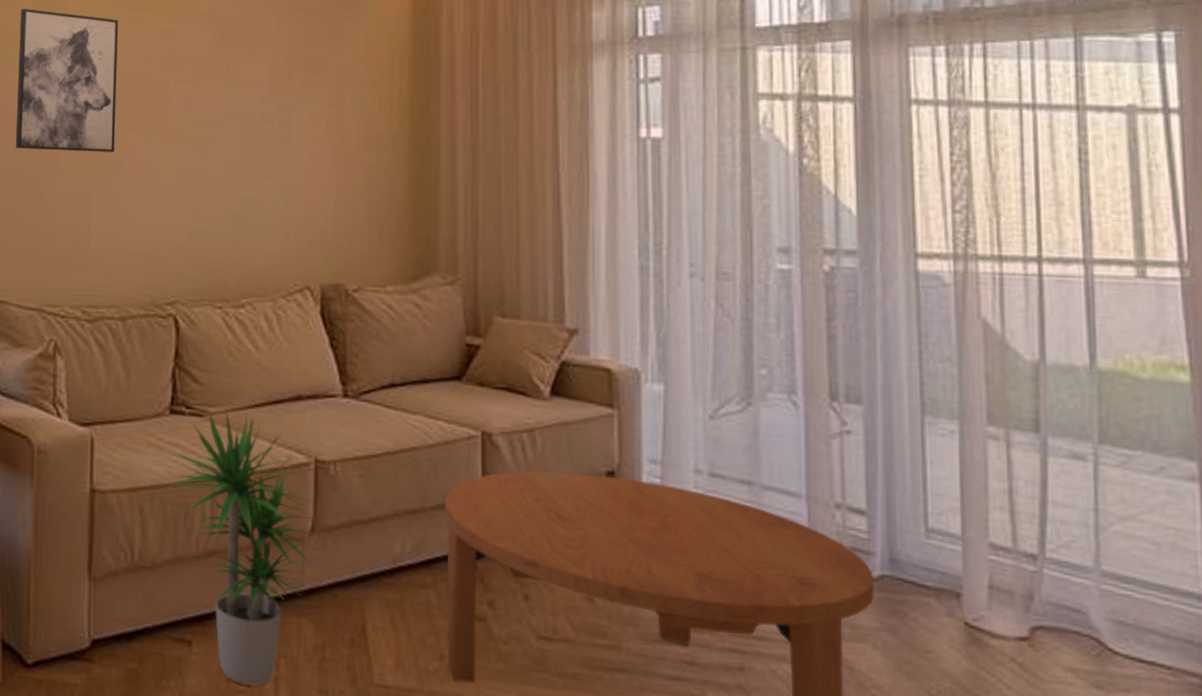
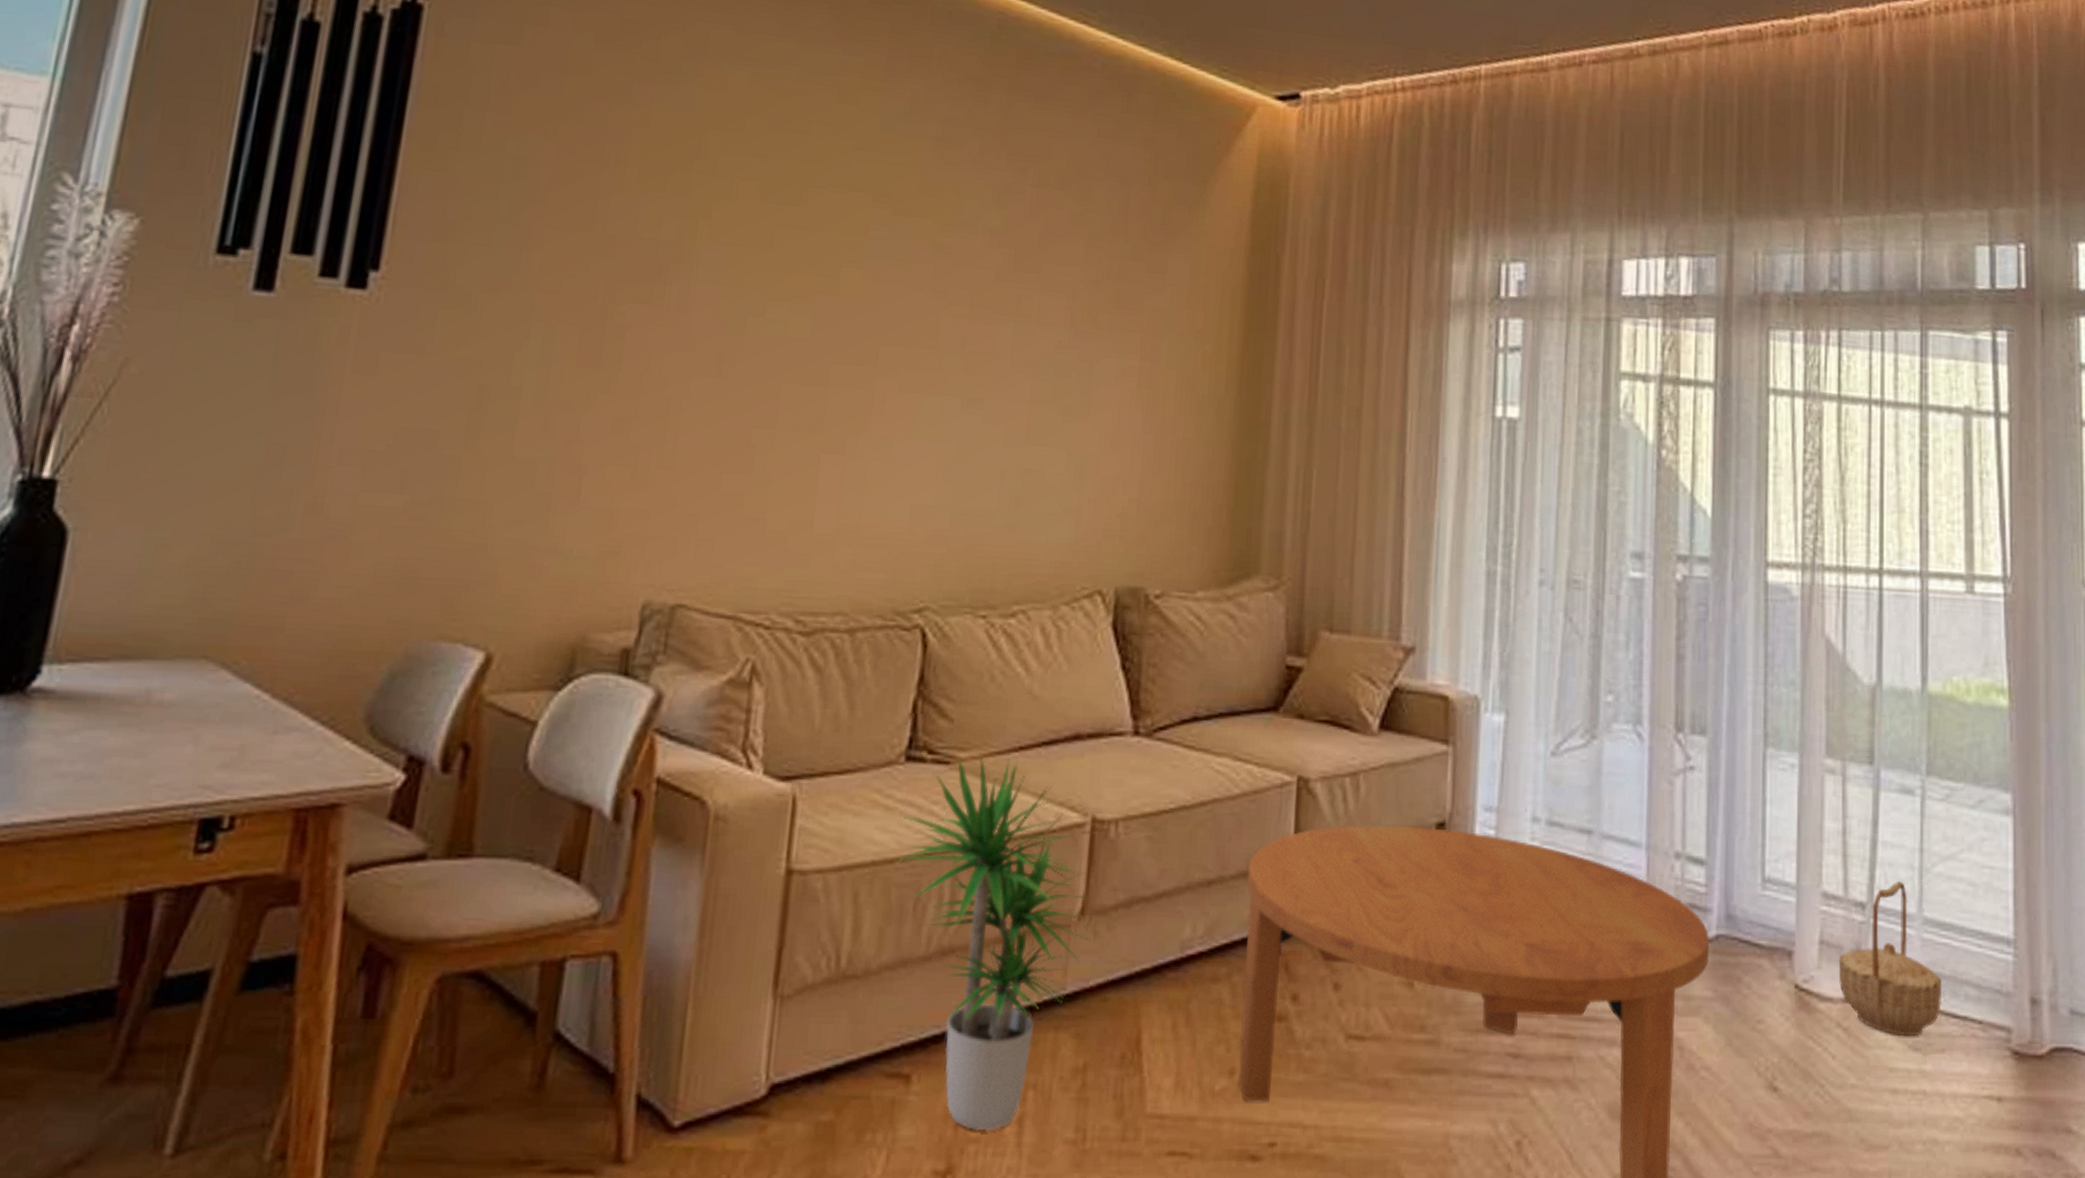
wall art: present [15,8,118,152] -> none [719,200,878,404]
basket: none [1010,536,1126,676] -> present [1838,880,1943,1037]

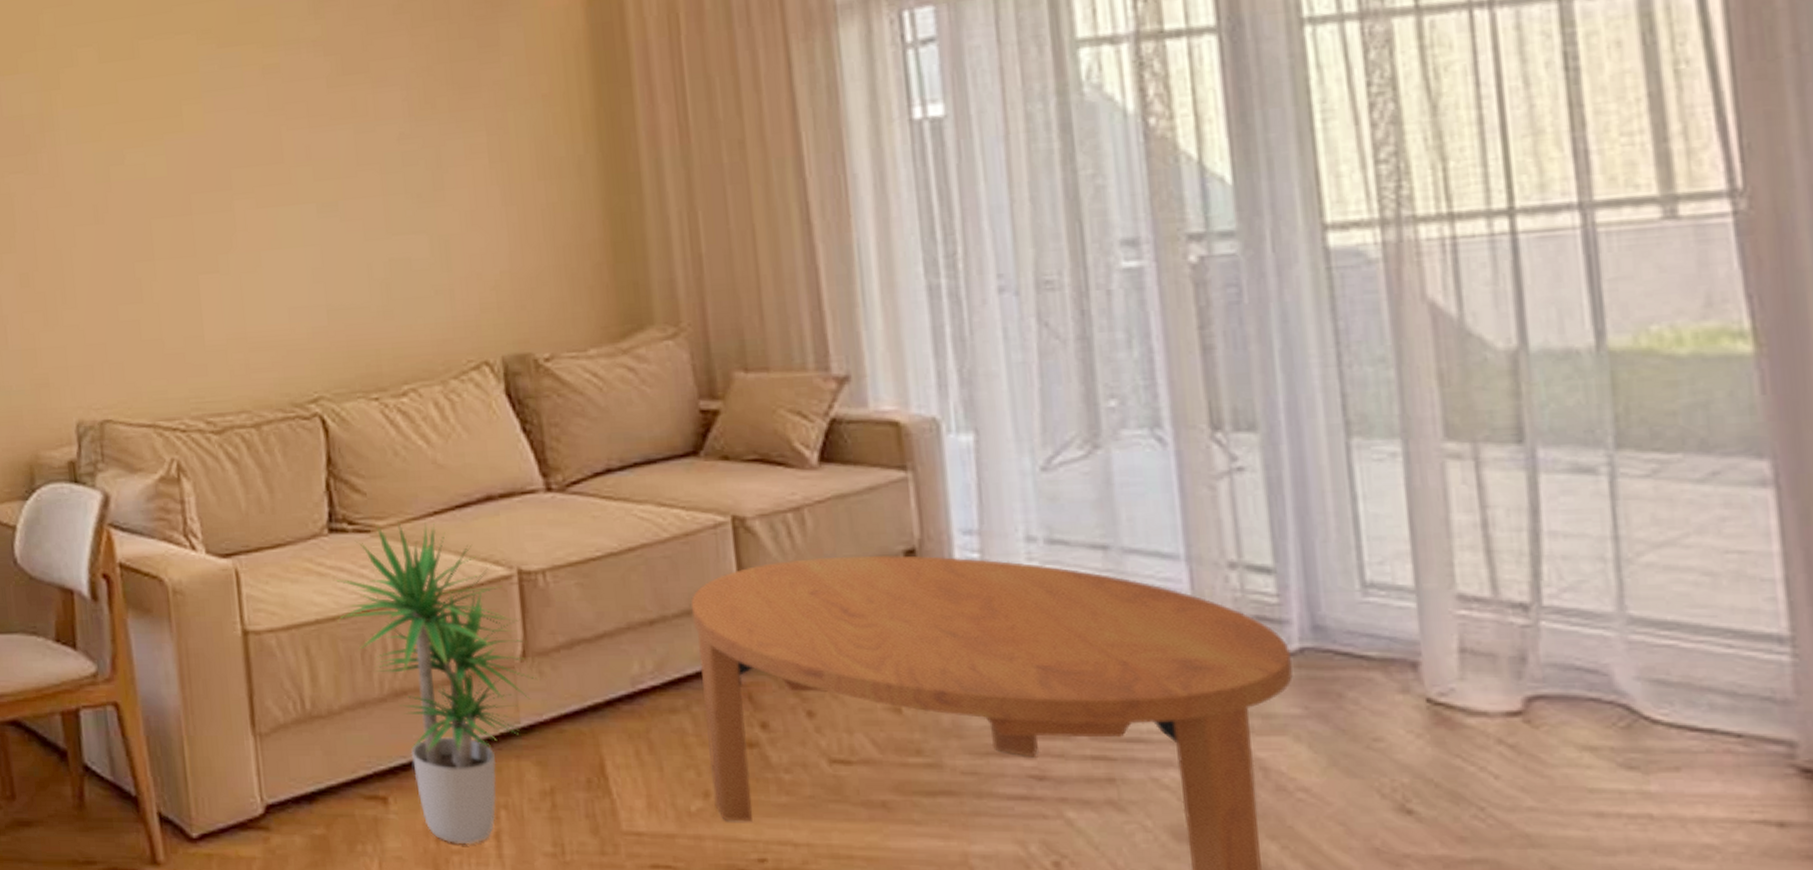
basket: present [1838,880,1943,1037] -> none [1492,575,1670,754]

